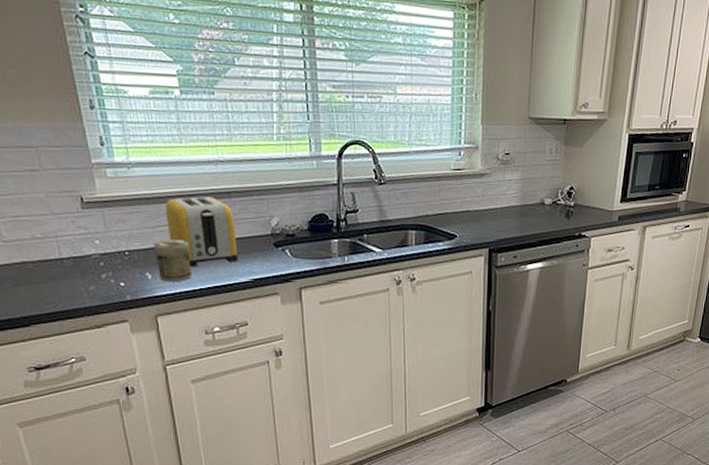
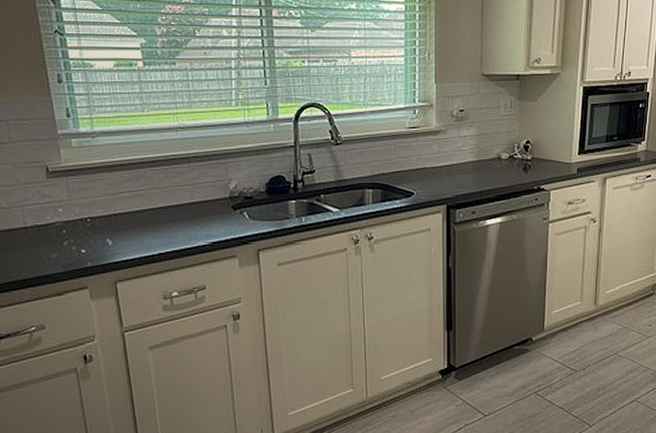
jar: present [153,239,192,282] -> none [114,206,151,248]
toaster: present [165,196,238,266] -> none [127,162,197,231]

